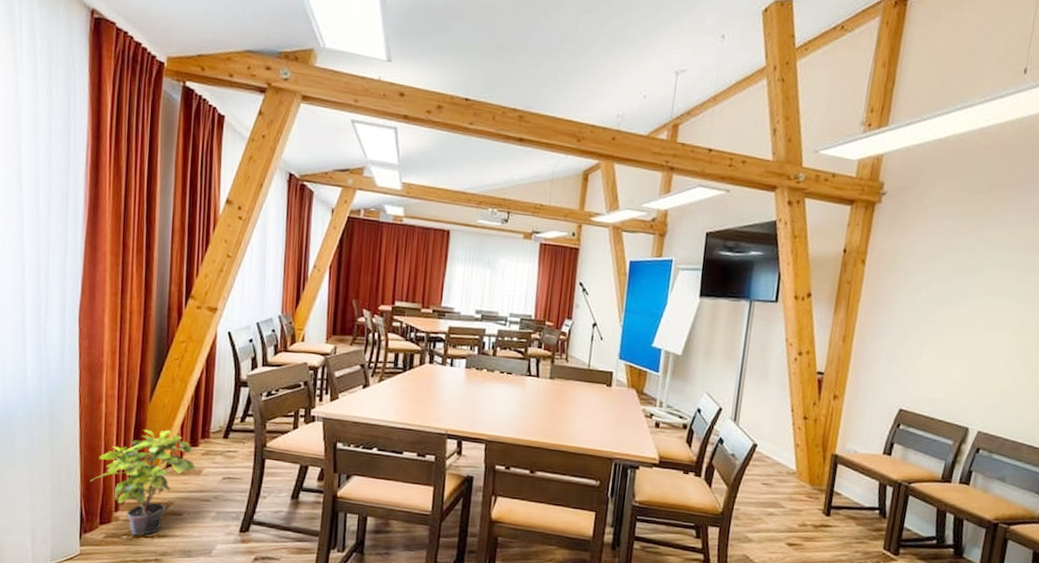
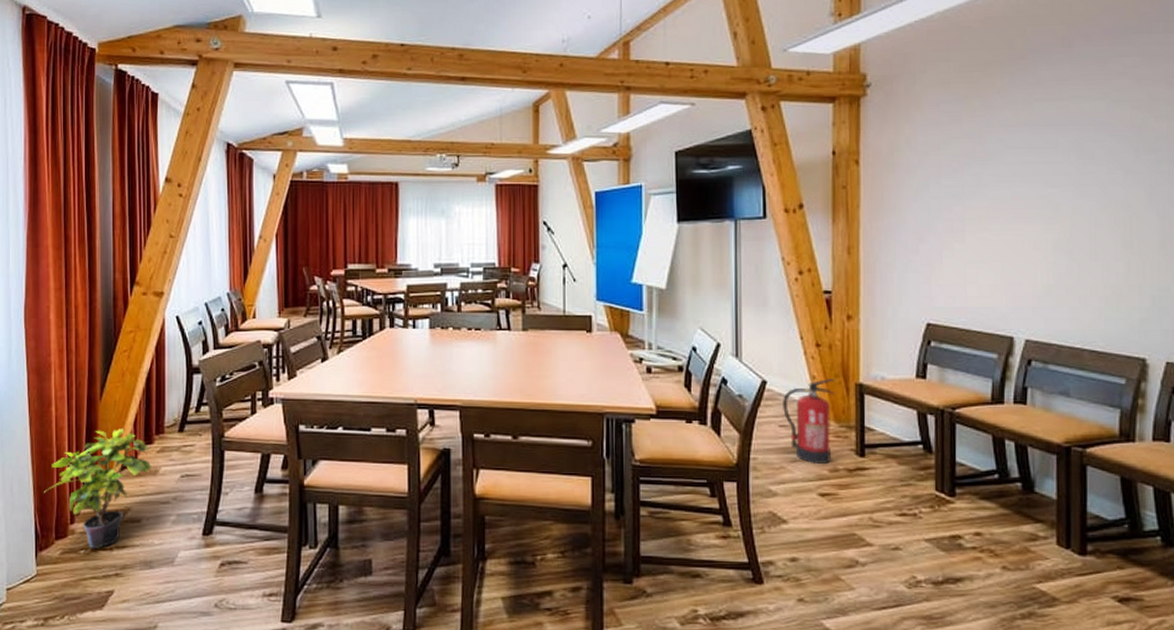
fire extinguisher: none [766,448,815,519] -> present [781,379,835,464]

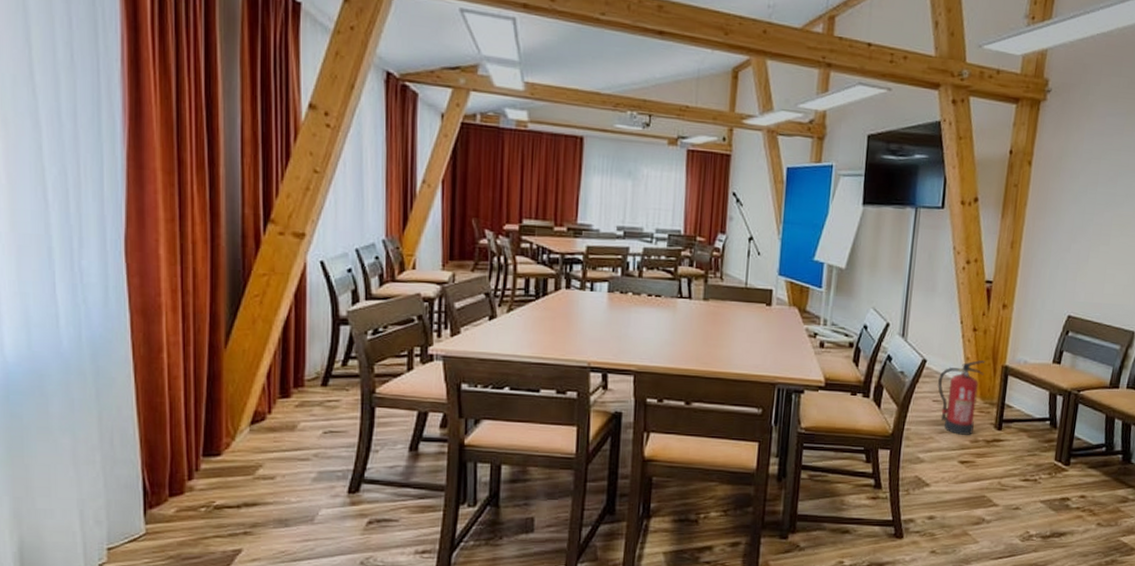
potted plant: present [44,429,152,549] -> none [154,380,289,507]

